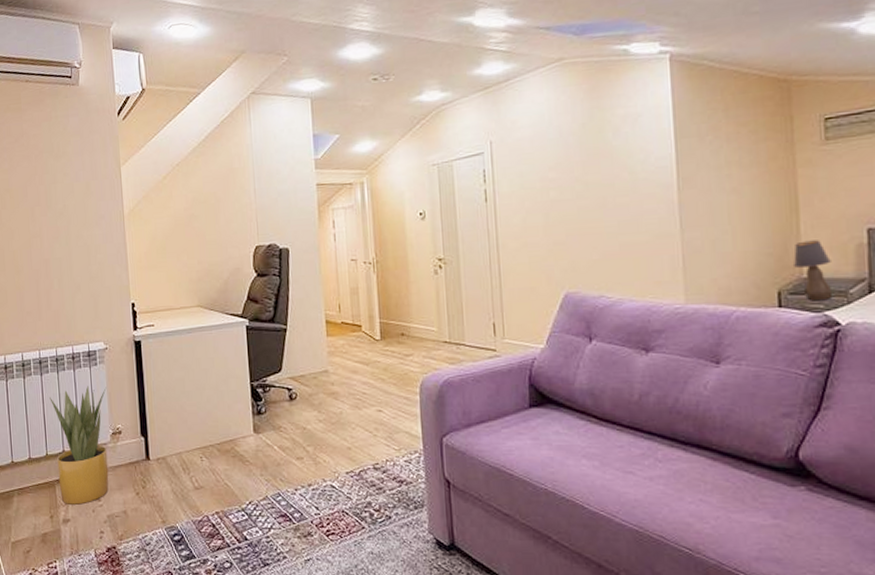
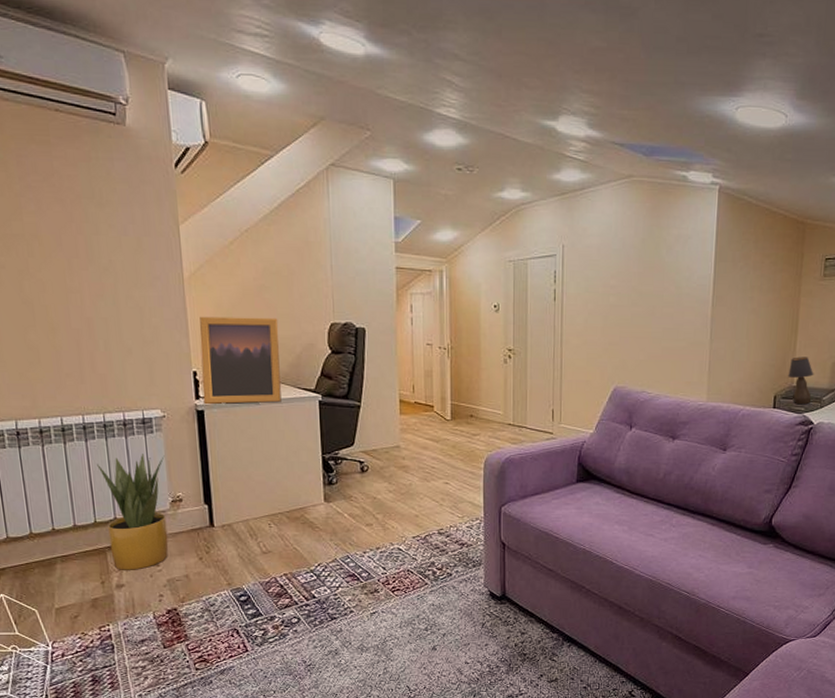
picture frame: none [137,245,211,335] -> present [200,316,281,405]

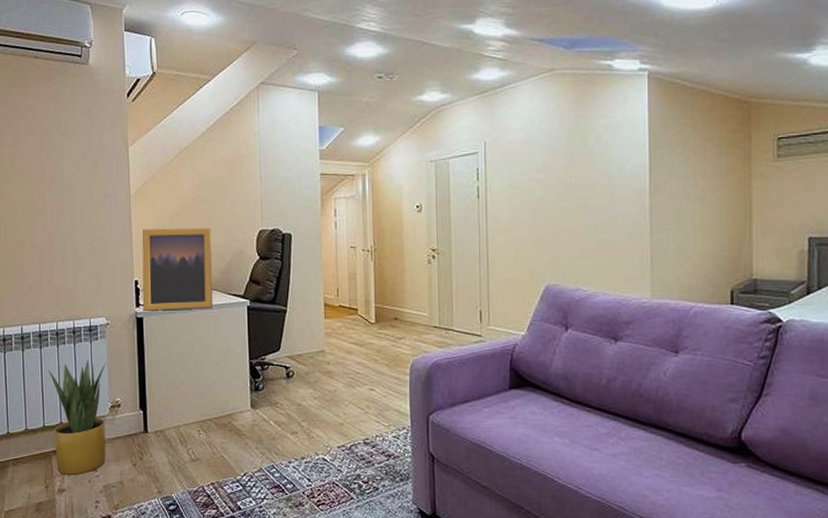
table lamp: present [788,357,814,405] -> none [746,246,777,300]

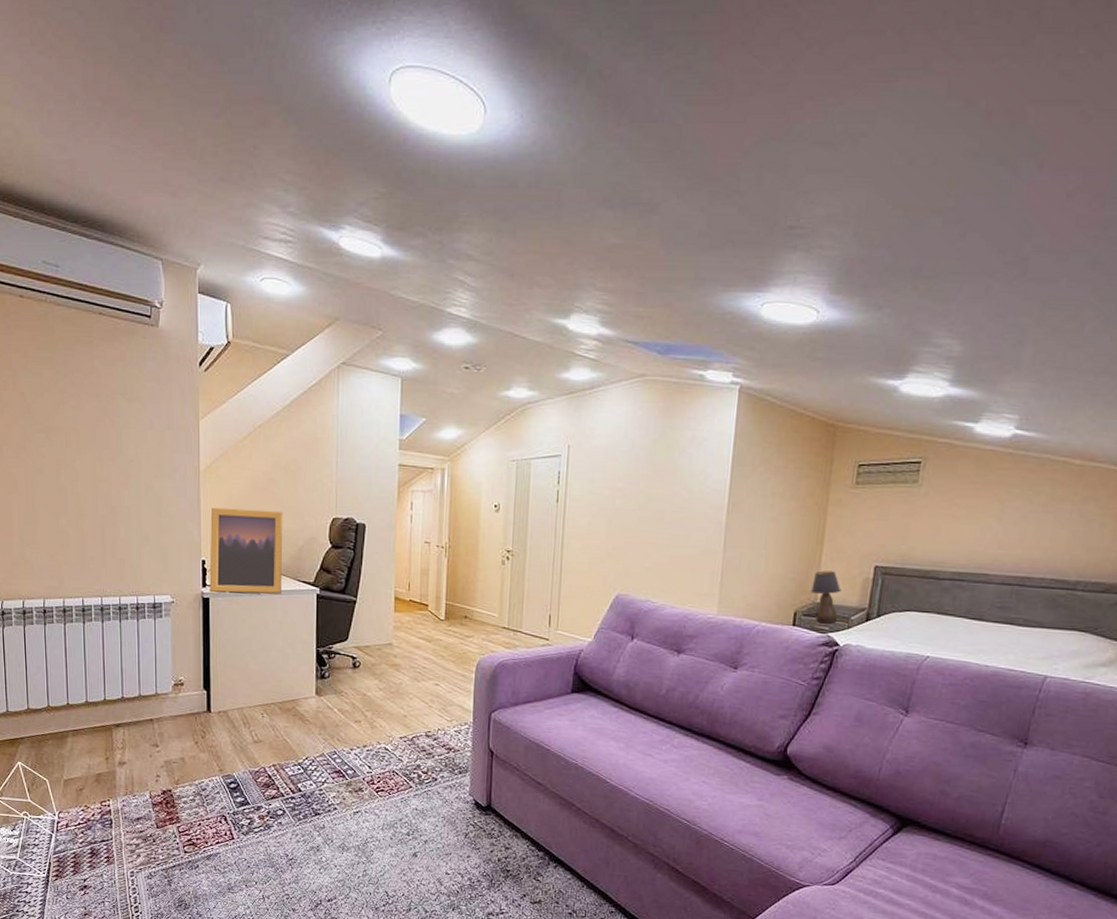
planter: present [48,360,107,475] -> none [110,637,171,749]
table lamp: none [746,246,777,300] -> present [811,570,842,624]

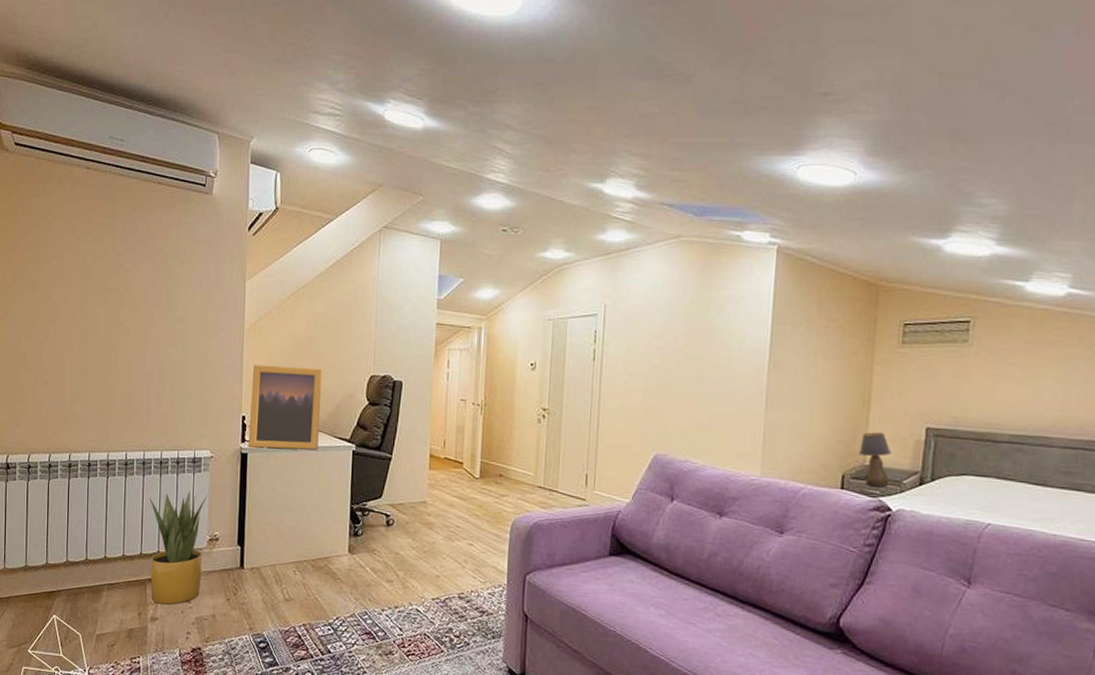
planter: none [110,637,171,749] -> present [150,491,208,605]

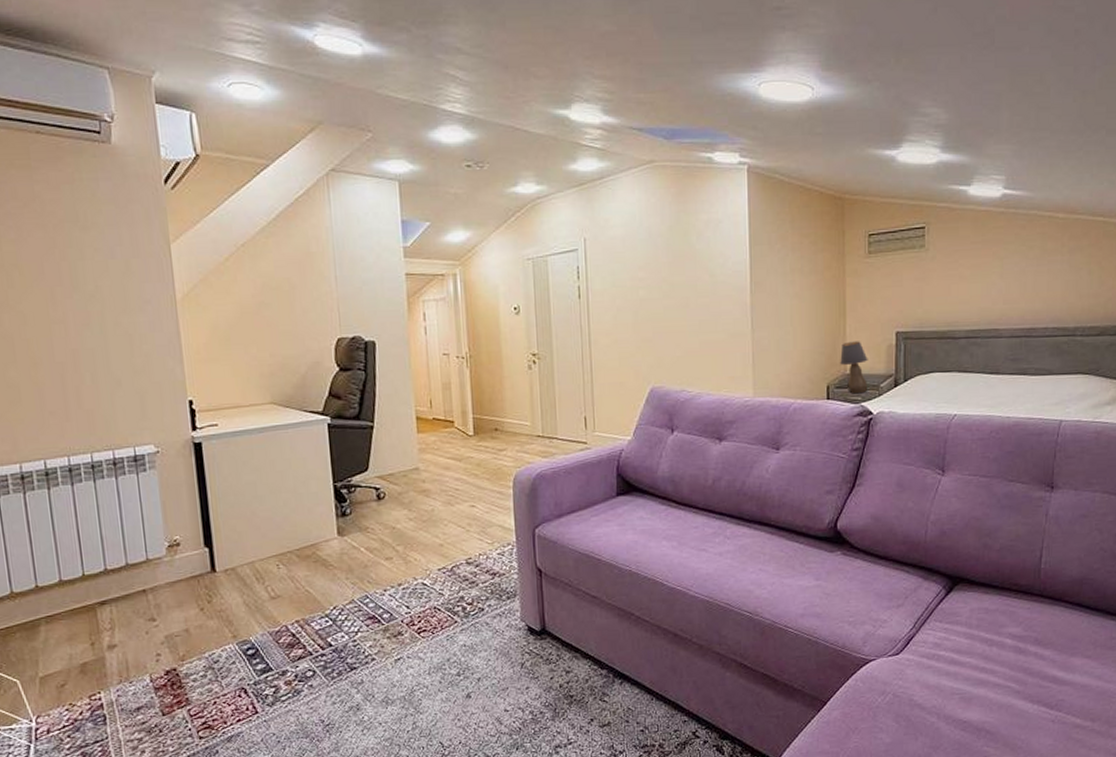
planter: present [150,491,208,605] -> none [84,495,166,629]
picture frame: present [248,364,323,450] -> none [194,336,287,436]

